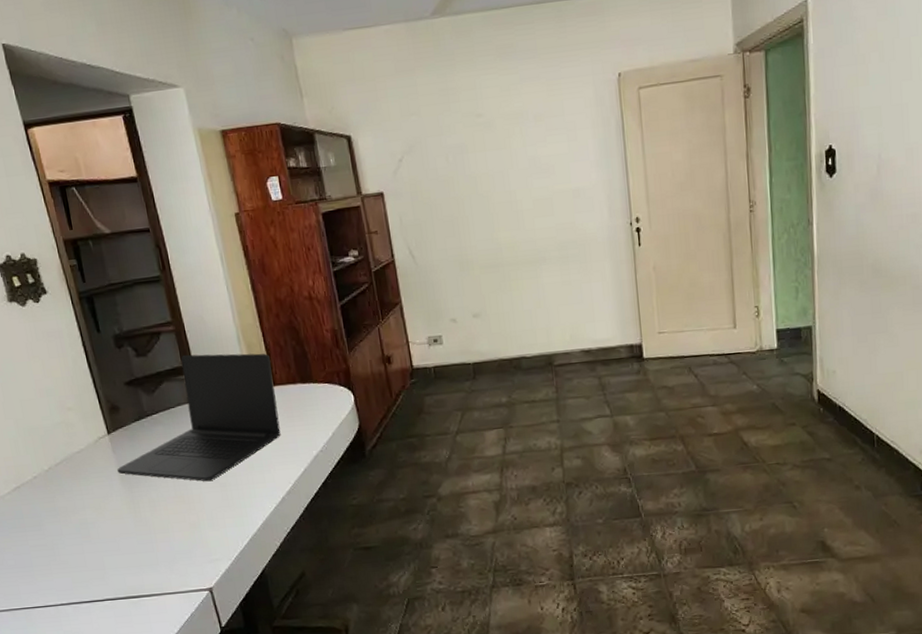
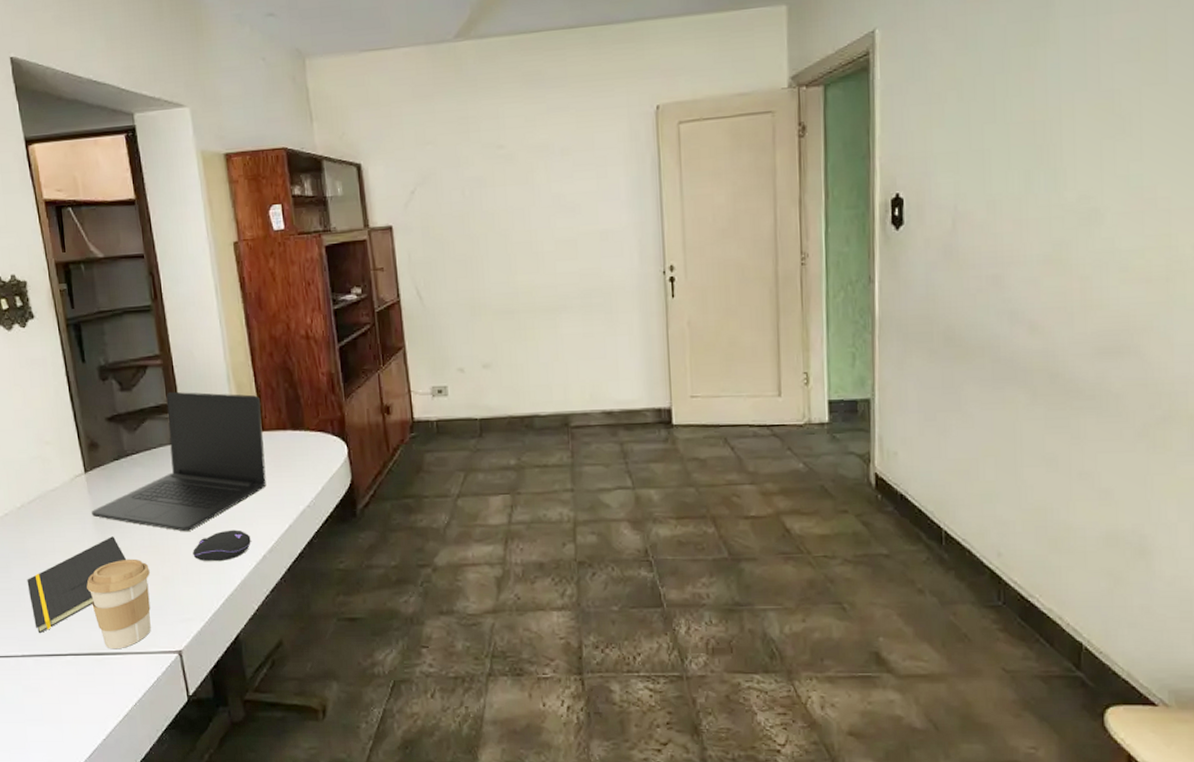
notepad: none [60,490,154,584] -> present [27,536,126,634]
coffee cup: none [117,509,182,592] -> present [86,558,151,649]
computer mouse: none [216,476,270,507] -> present [193,529,251,561]

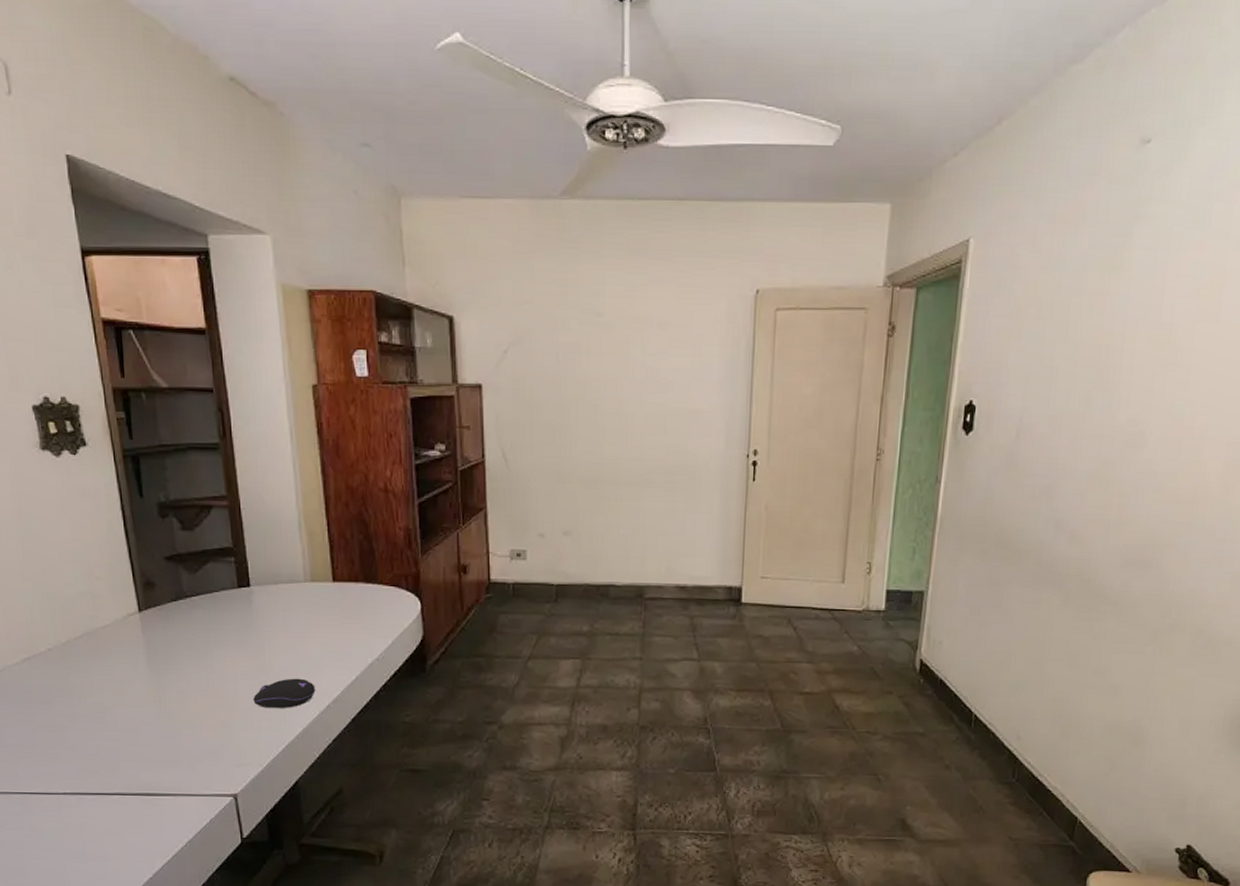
notepad: present [27,536,126,634] -> none [71,678,181,772]
coffee cup: present [86,558,151,649] -> none [137,701,206,791]
laptop: present [92,391,267,532] -> none [145,534,335,678]

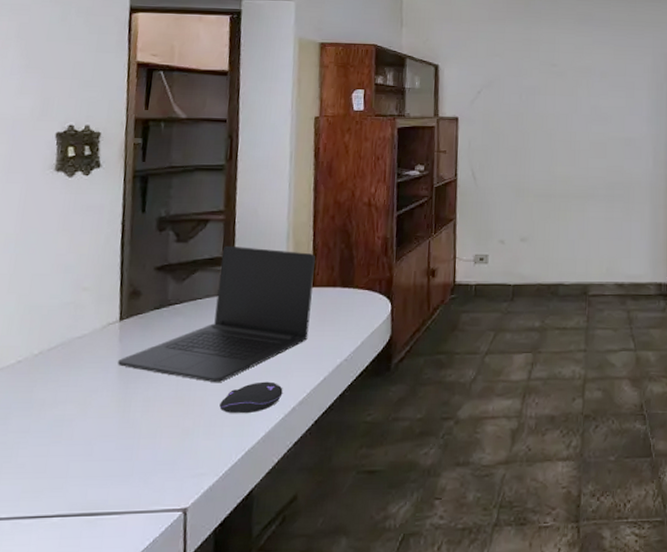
laptop: none [145,534,335,678] -> present [118,245,315,383]

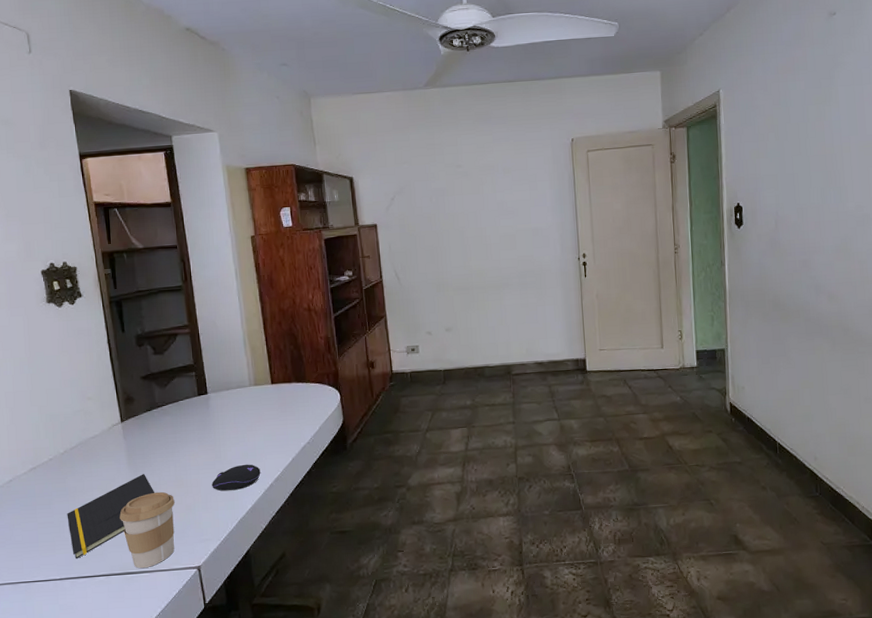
notepad: none [23,387,146,493] -> present [67,474,154,559]
coffee cup: none [94,410,169,509] -> present [119,492,175,569]
laptop: present [118,245,315,383] -> none [126,354,274,468]

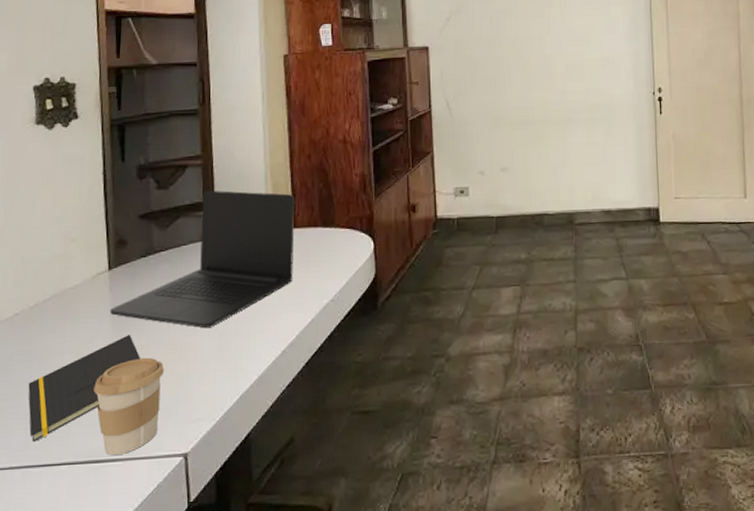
laptop: none [126,354,274,468] -> present [110,190,294,329]
computer mouse: present [212,464,261,491] -> none [211,325,272,358]

